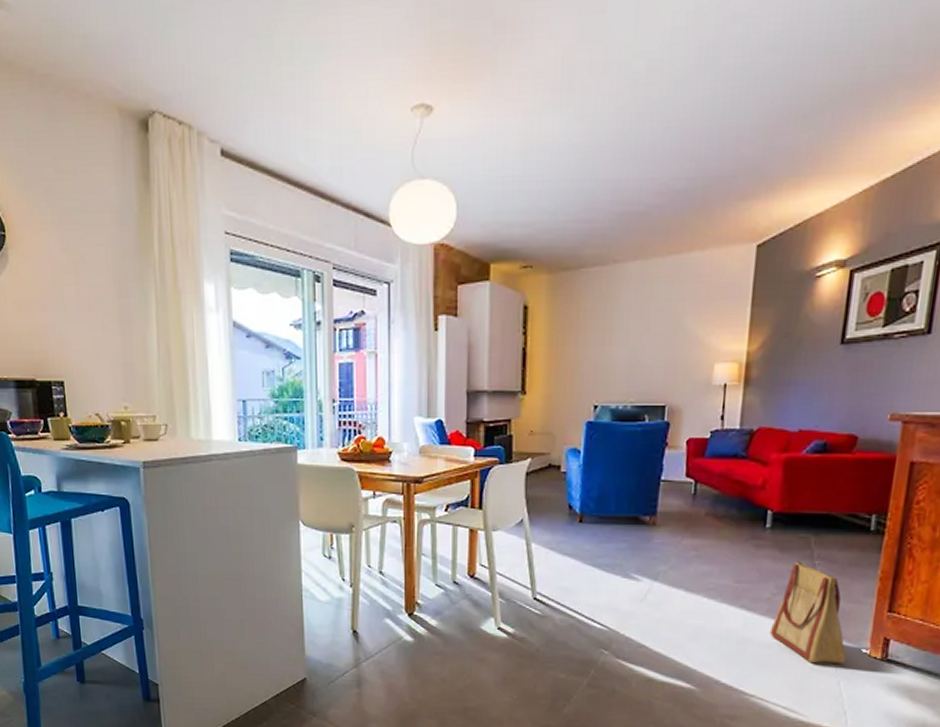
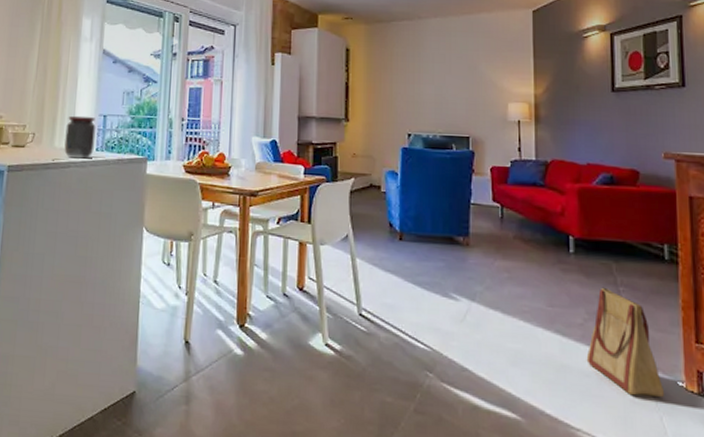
jar: none [201,402,236,450] -> present [64,115,96,159]

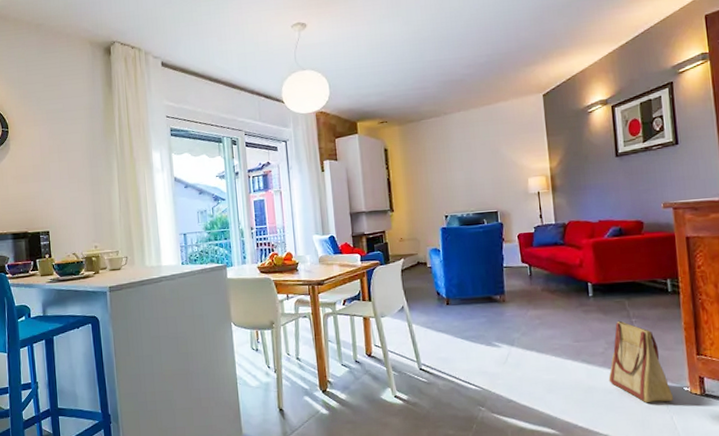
jar: present [64,115,96,159] -> none [153,236,180,274]

